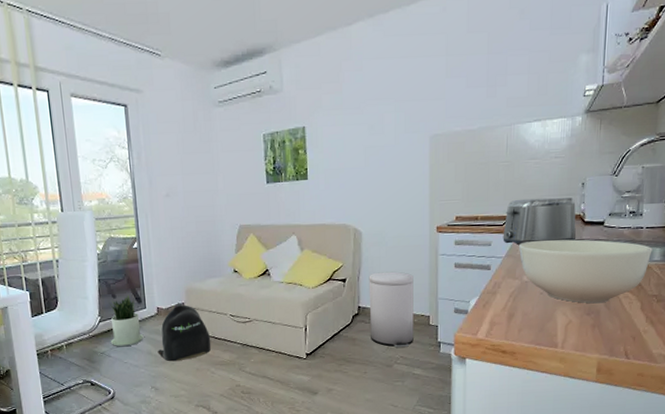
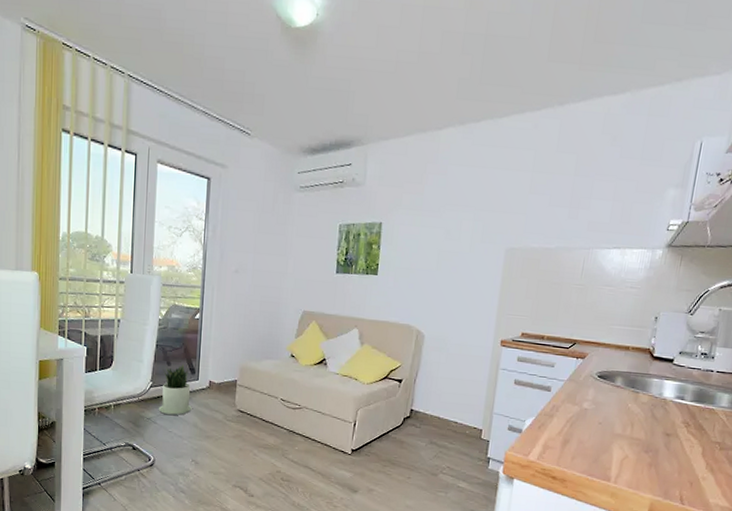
backpack: present [157,303,211,362] -> none [203,379,259,438]
pedal bin: present [369,271,414,348] -> none [419,377,471,458]
toaster: present [503,197,577,246] -> none [567,324,646,374]
bowl: present [518,239,653,304] -> none [582,368,721,443]

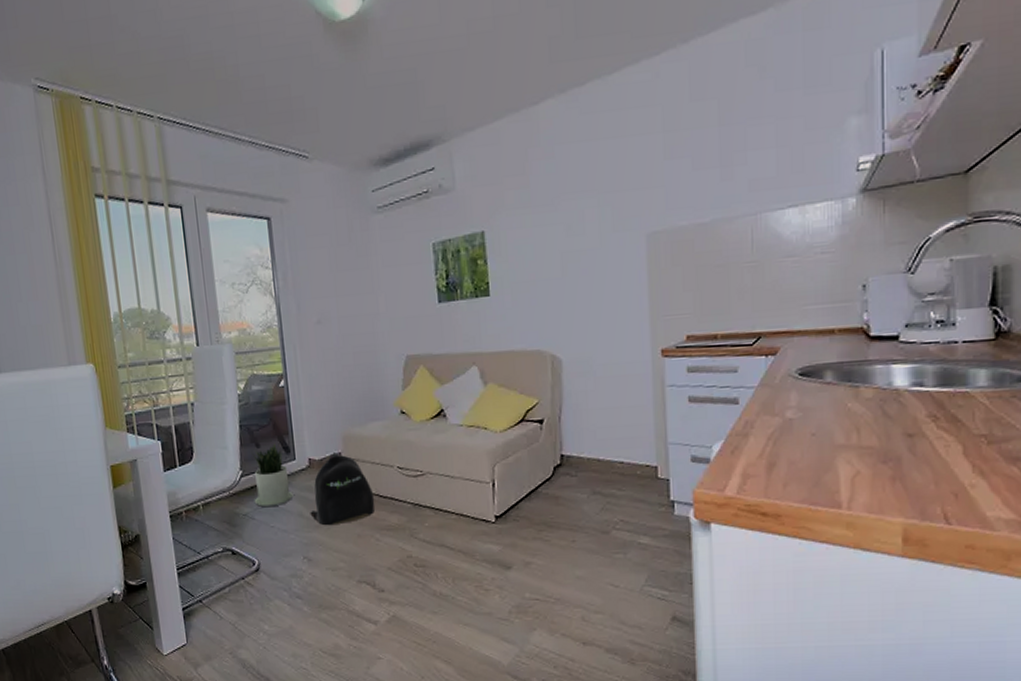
backpack: none [203,379,259,438] -> present [310,452,375,526]

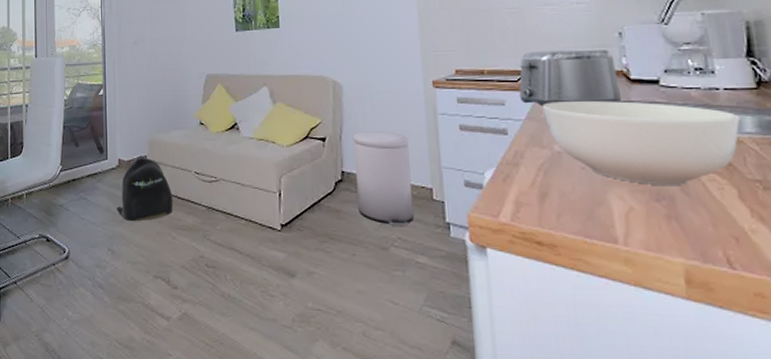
planter: present [252,443,294,508] -> none [69,144,103,201]
pedal bin: none [573,409,637,508] -> present [353,131,414,226]
toaster: none [753,304,859,371] -> present [519,49,622,107]
bowl: none [776,360,975,448] -> present [541,100,741,187]

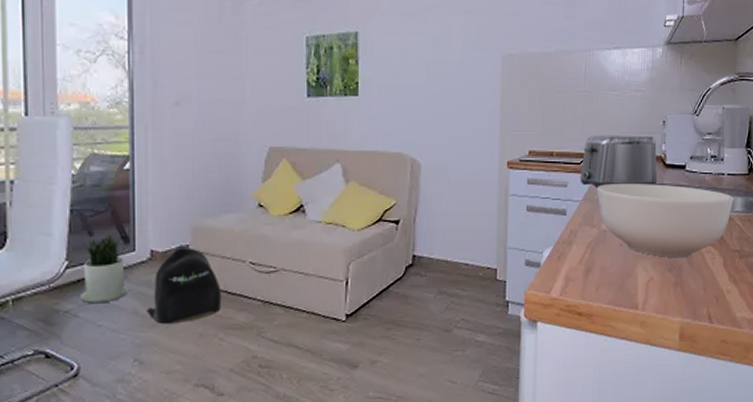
planter: none [69,144,103,201] -> present [79,232,129,304]
pedal bin: present [353,131,414,226] -> none [426,213,480,308]

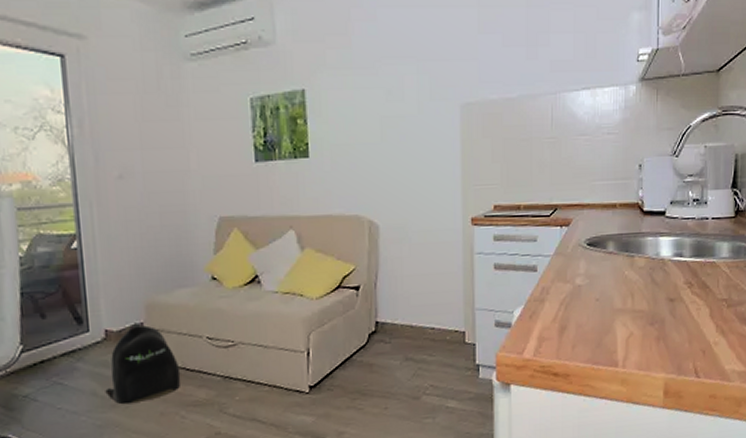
planter: present [79,232,129,304] -> none [35,313,86,387]
toaster: present [580,134,658,188] -> none [550,181,635,241]
bowl: present [596,183,734,258] -> none [569,233,720,311]

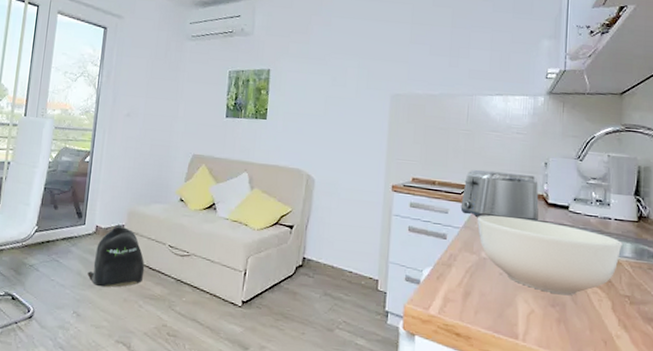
toaster: none [550,181,635,241] -> present [460,169,539,222]
bowl: none [569,233,720,311] -> present [477,215,622,296]

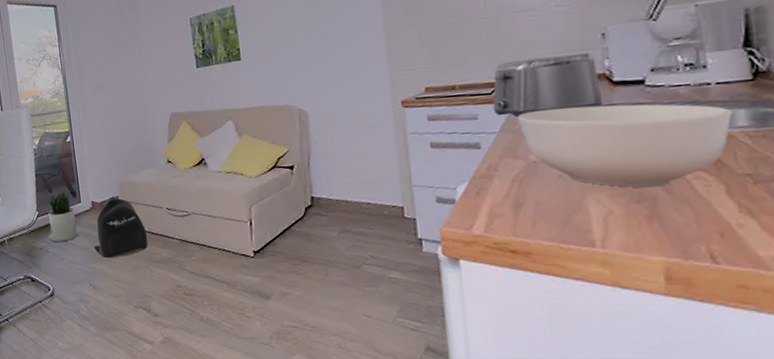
planter: none [41,208,77,263] -> present [45,189,80,243]

